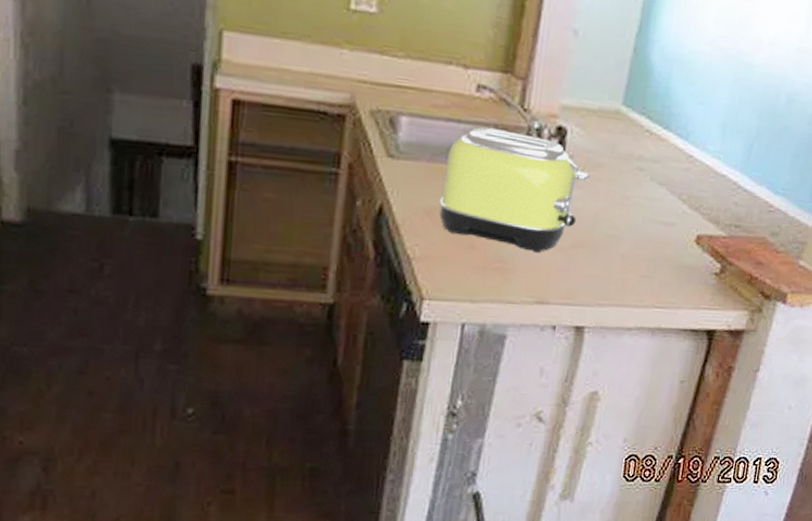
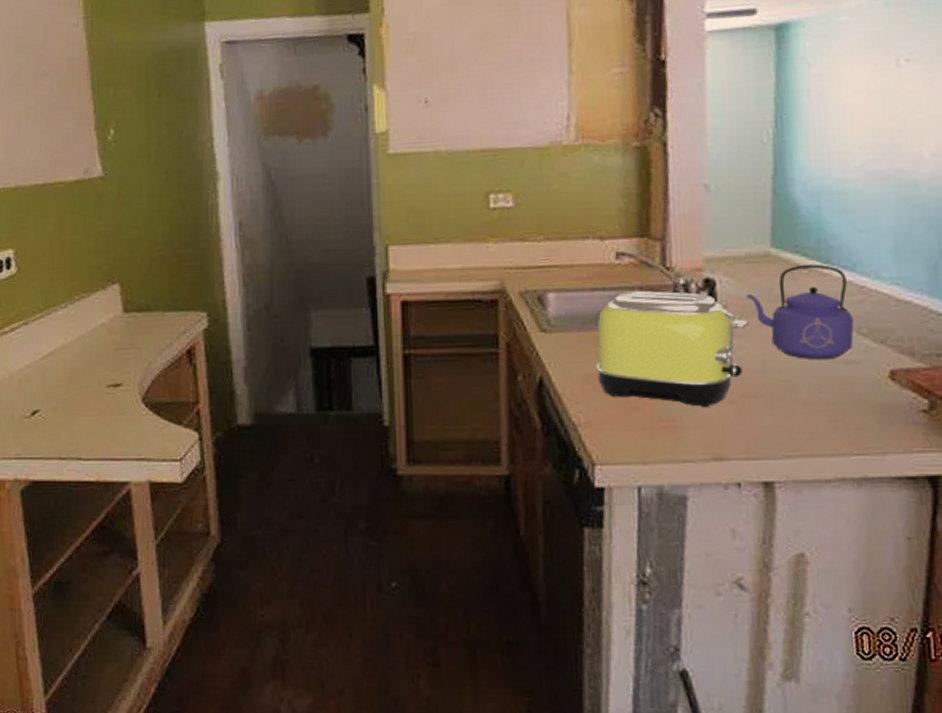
kettle: none [591,127,680,220] -> present [746,264,854,360]

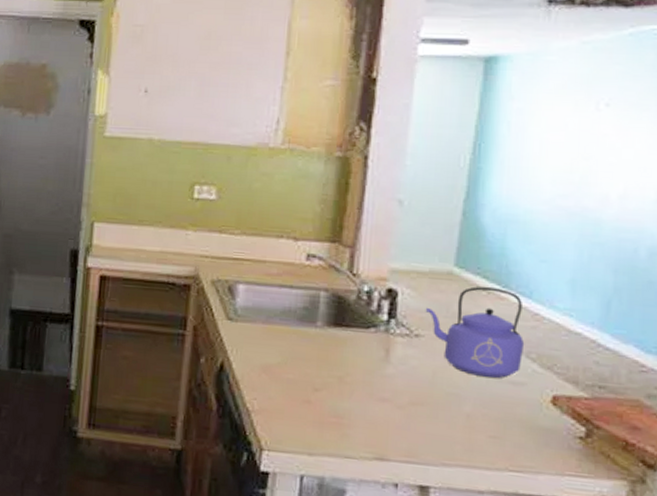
toaster: present [596,291,748,407] -> none [275,292,424,409]

